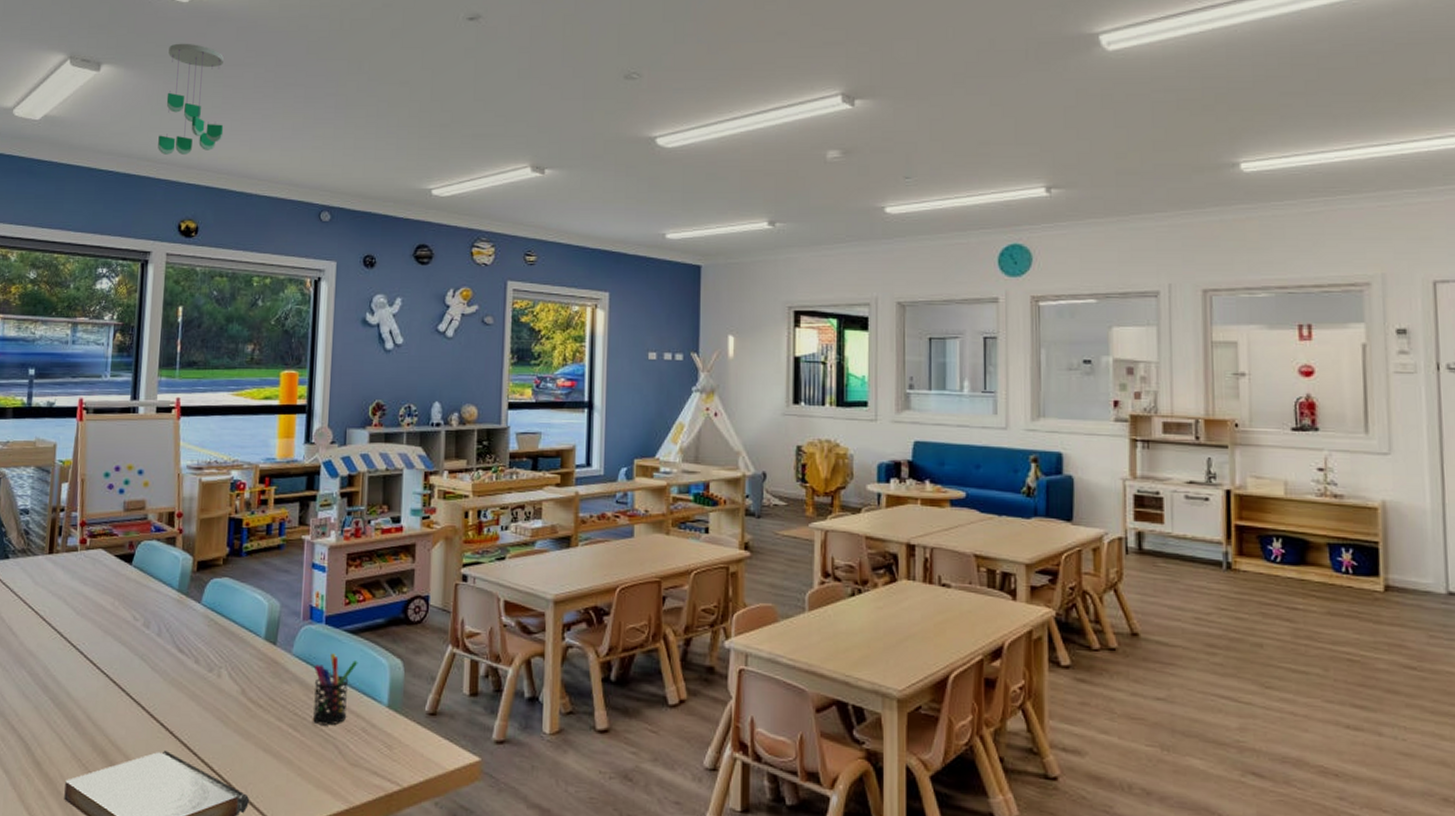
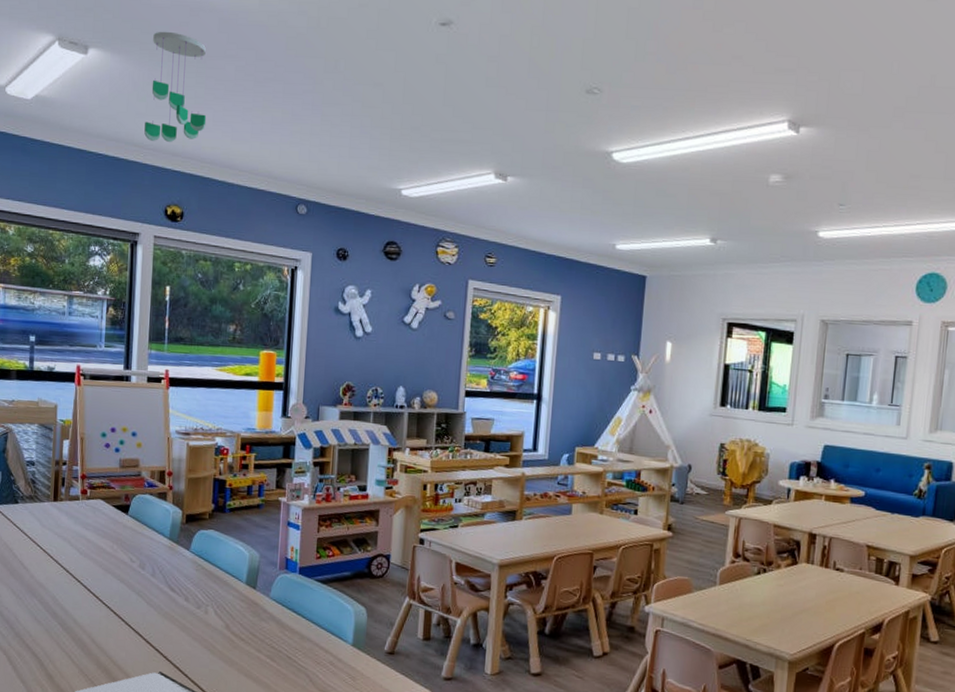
pen holder: present [312,653,358,726] -> none [287,599,327,658]

